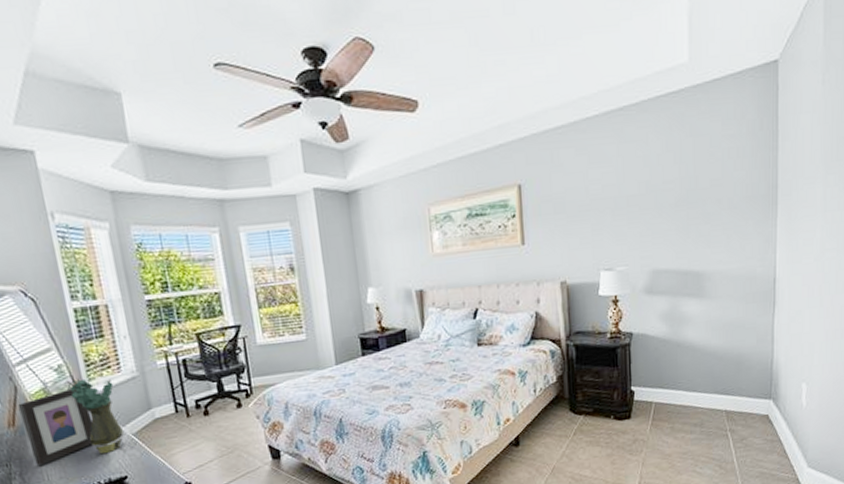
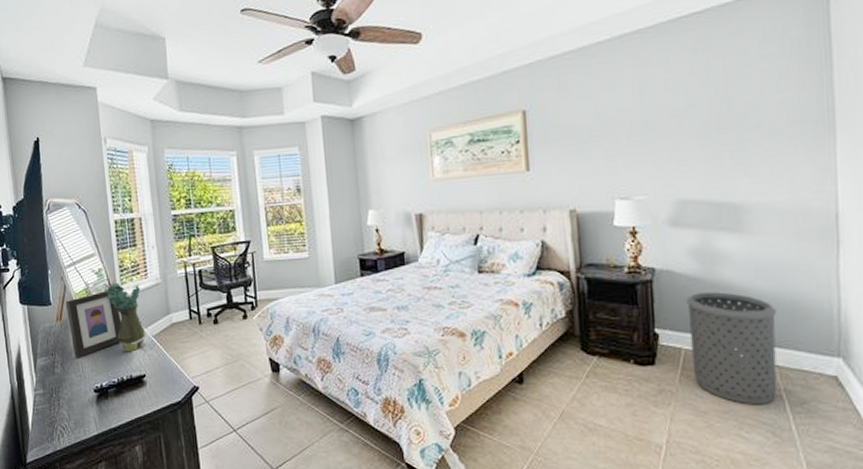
laundry basket: none [658,351,727,446] -> present [687,292,778,405]

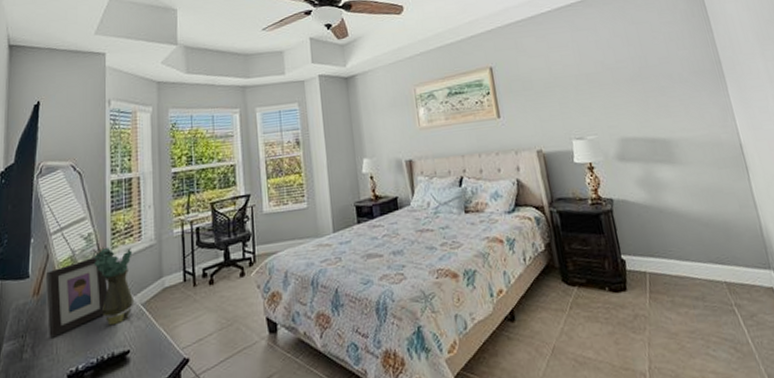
laundry basket: present [687,292,778,405] -> none [642,217,730,323]

